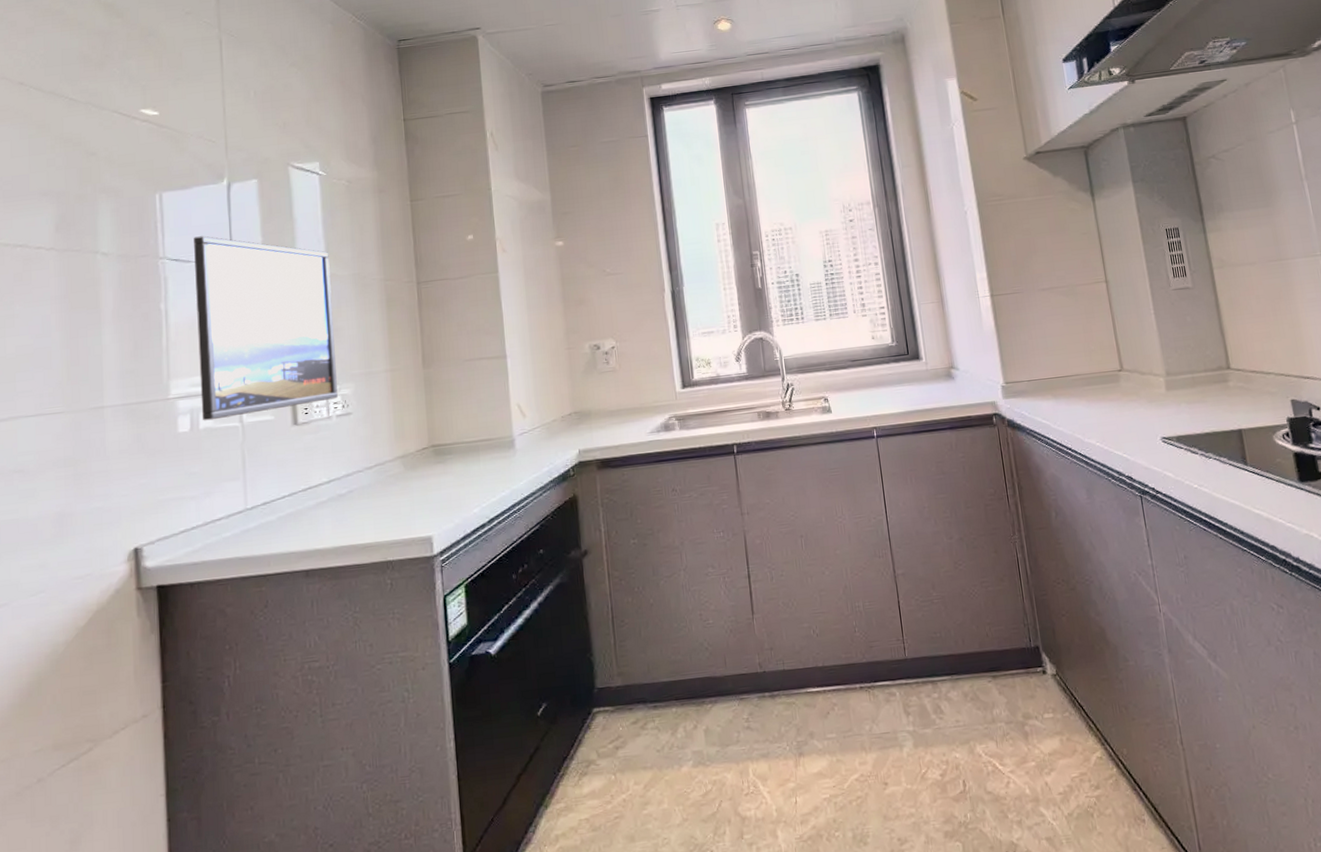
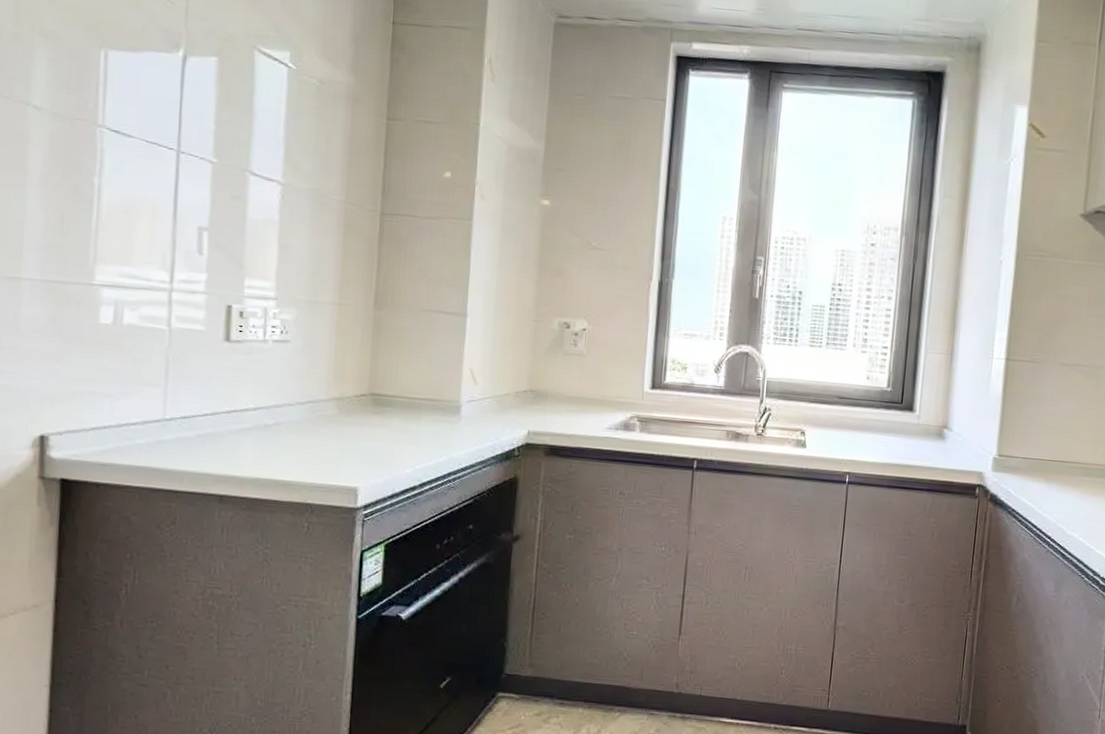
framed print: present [194,236,338,421] -> none [126,109,288,322]

